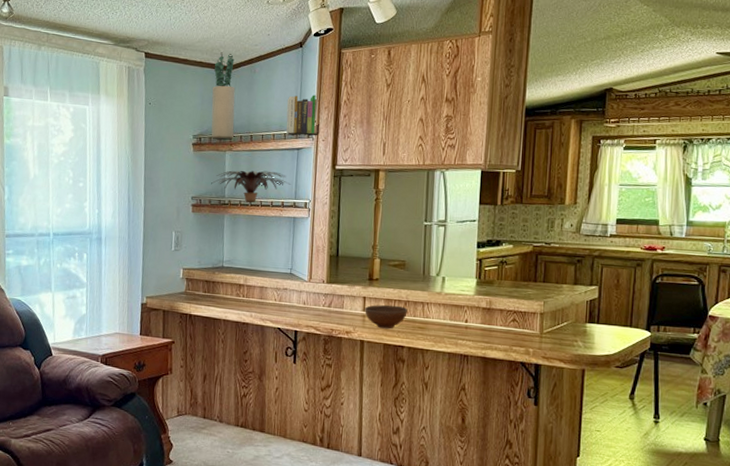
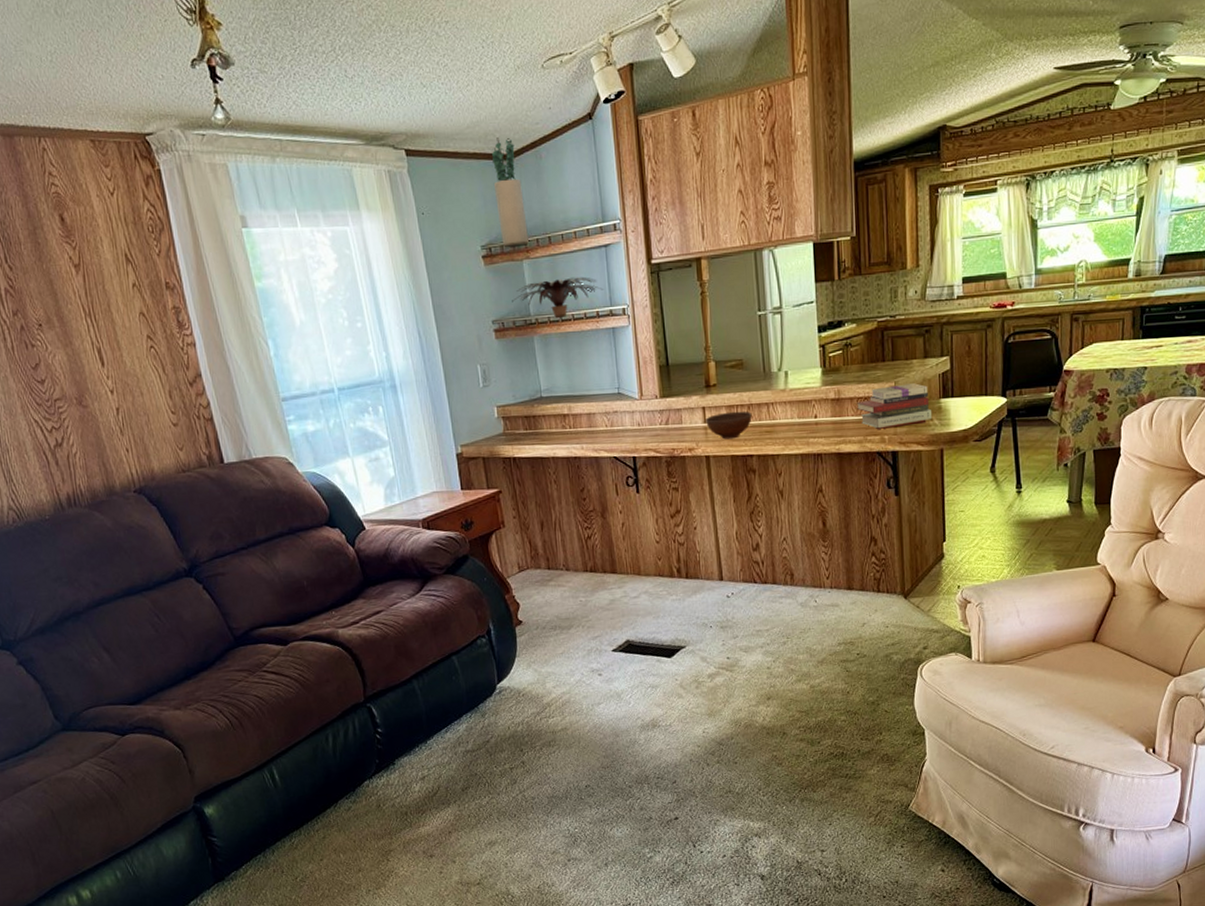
books: present [286,95,321,136] -> none [584,177,628,231]
books: none [506,304,577,343] -> present [857,383,933,429]

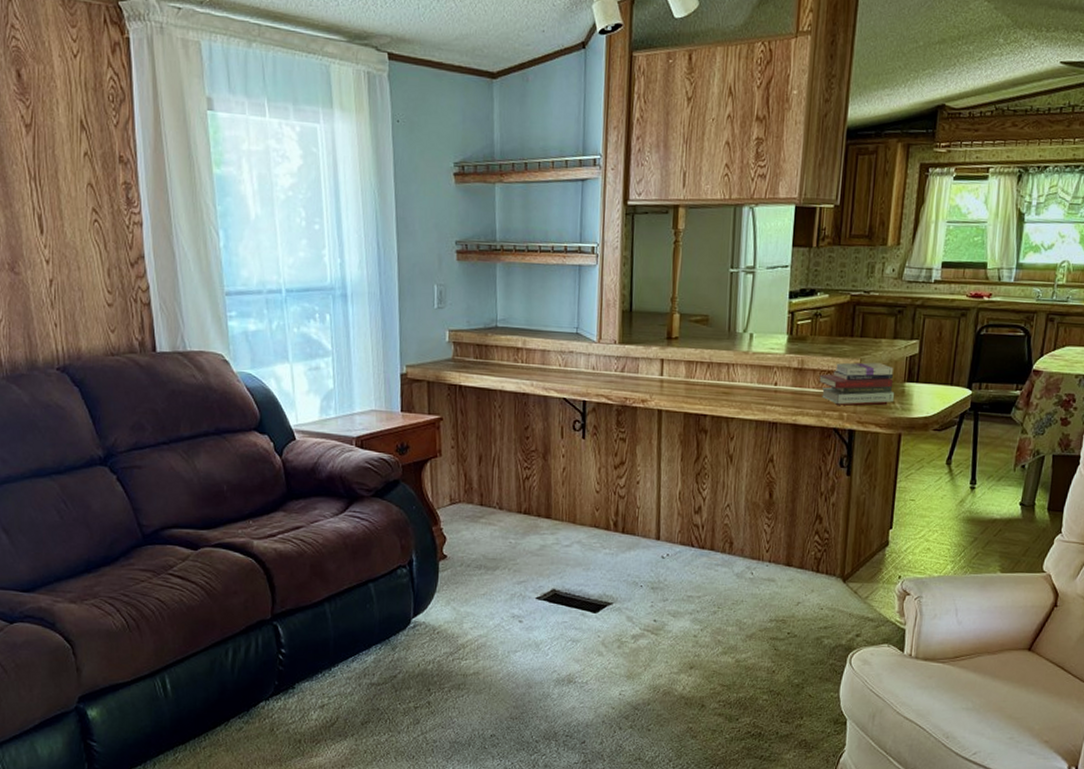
vase: present [492,137,529,248] -> none [475,53,505,170]
plant: present [512,276,604,319] -> none [479,207,575,249]
bowl: present [706,411,752,440] -> none [662,367,711,396]

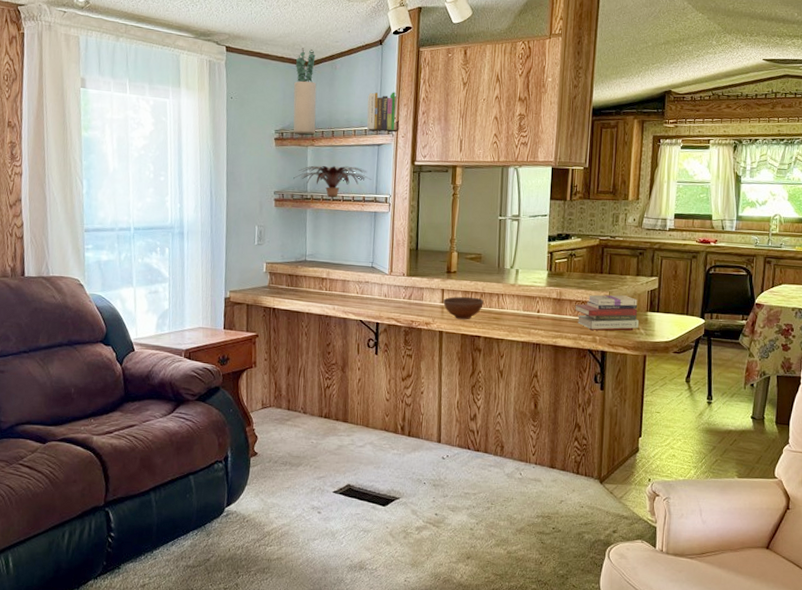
vase: none [475,53,505,170] -> present [293,48,317,136]
plant: none [479,207,575,249] -> present [293,165,372,198]
books: none [567,110,609,164] -> present [366,92,400,133]
bowl: none [662,367,711,396] -> present [443,296,484,320]

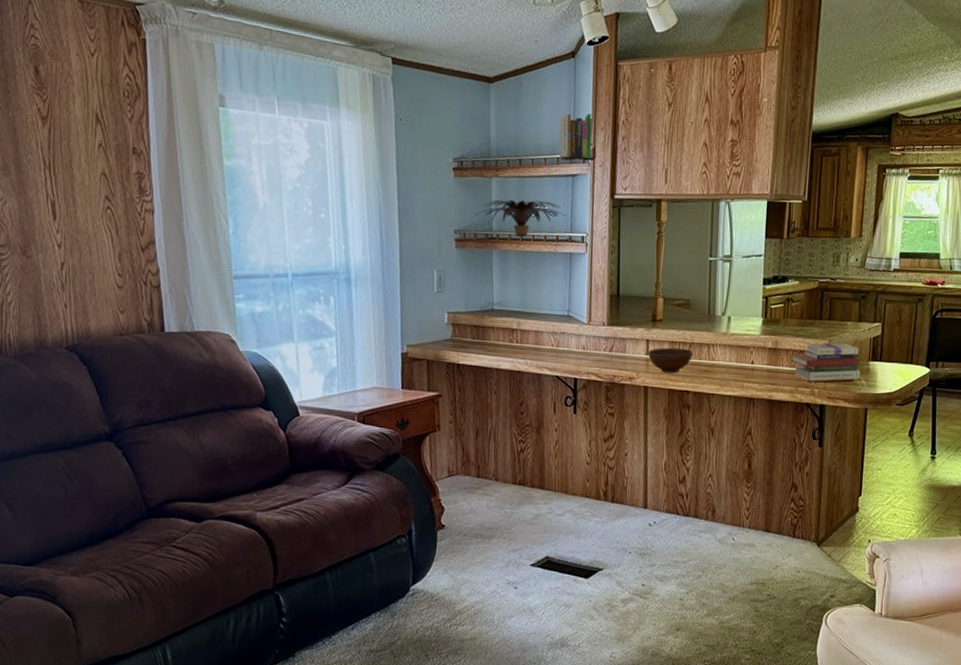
vase: present [293,48,317,136] -> none [473,60,501,165]

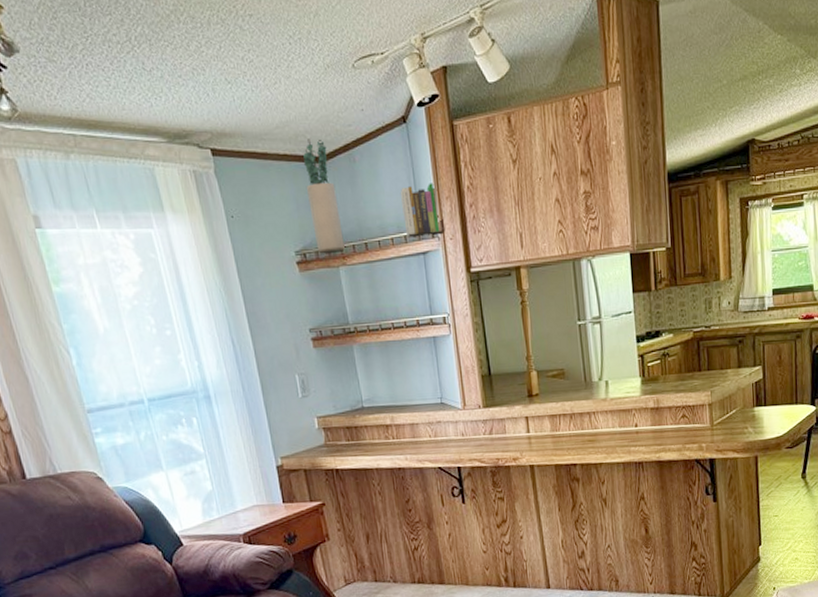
vase: none [473,60,501,165] -> present [303,139,345,254]
plant: present [476,199,566,238] -> none [329,284,424,328]
bowl: present [648,347,693,374] -> none [529,420,575,449]
books: present [792,343,861,383] -> none [675,392,747,437]

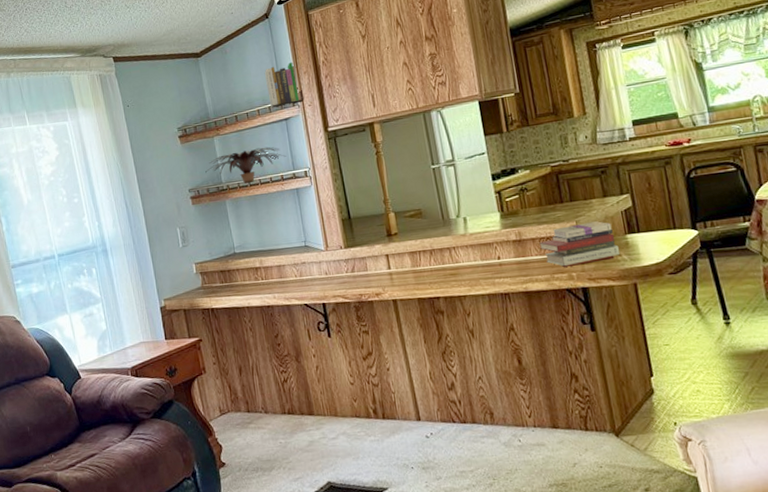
vase: present [303,139,345,254] -> none [184,40,218,128]
plant: none [329,284,424,328] -> present [205,147,287,184]
books: none [675,392,747,437] -> present [539,221,621,267]

